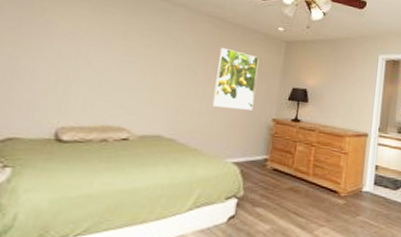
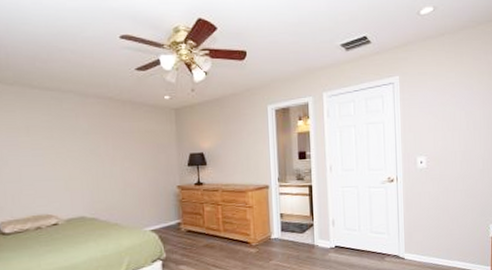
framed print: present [212,47,259,110] -> none [115,126,158,183]

